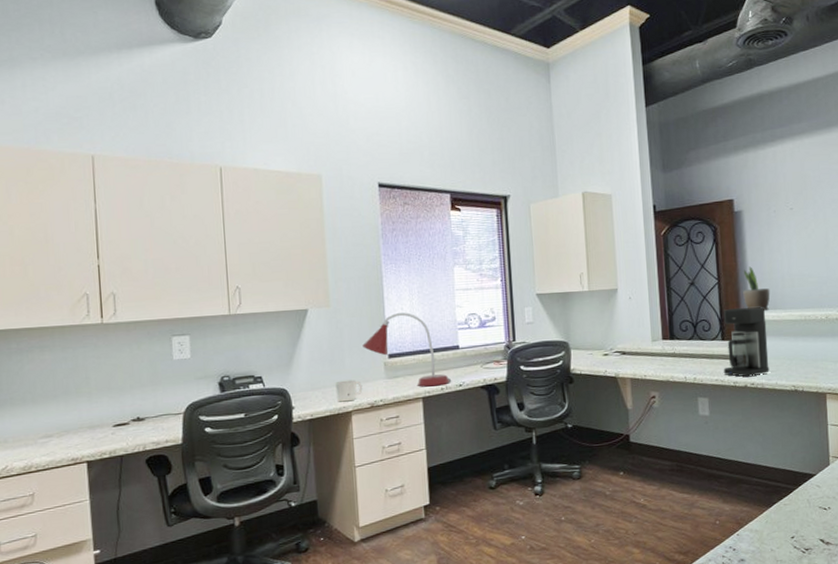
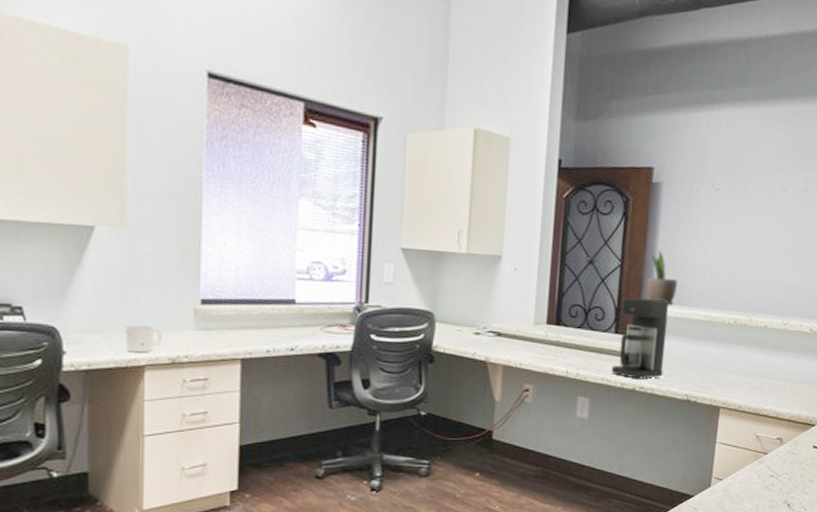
desk lamp: present [362,312,452,387] -> none [167,248,282,347]

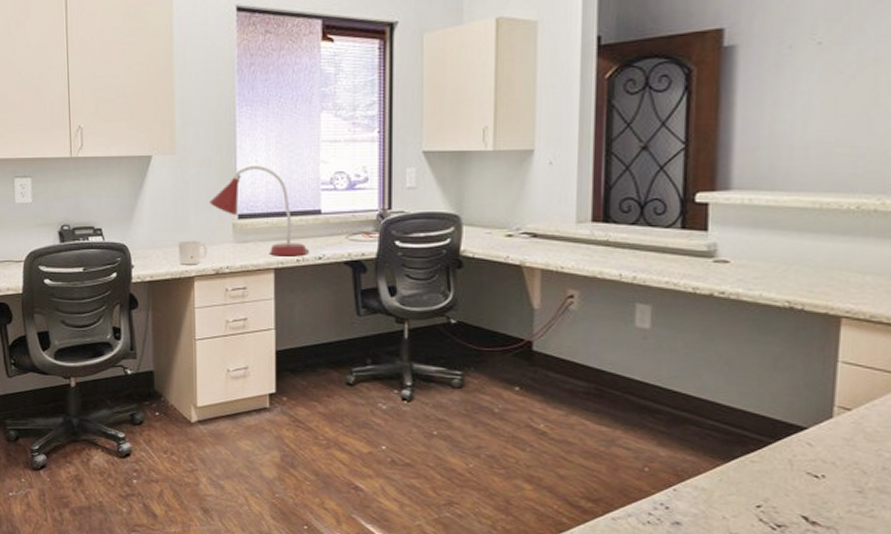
desk lamp: none [167,248,282,347] -> present [210,166,310,257]
coffee maker: present [611,297,669,380] -> none [678,185,756,283]
potted plant: present [647,251,678,306] -> none [723,127,768,193]

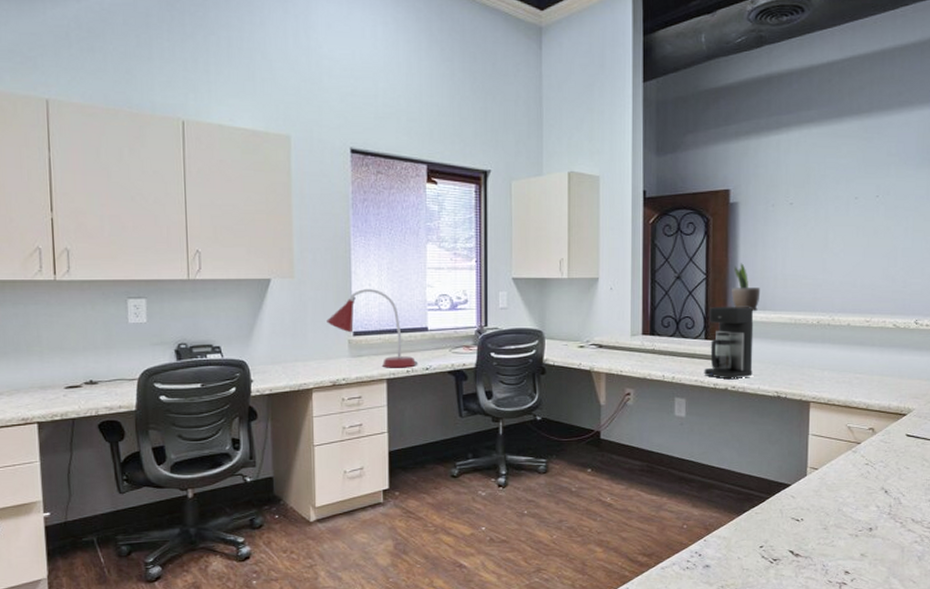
mug: present [178,240,208,265] -> none [297,356,325,378]
coffee maker: none [678,185,756,283] -> present [704,306,754,380]
potted plant: none [723,127,768,193] -> present [732,263,761,312]

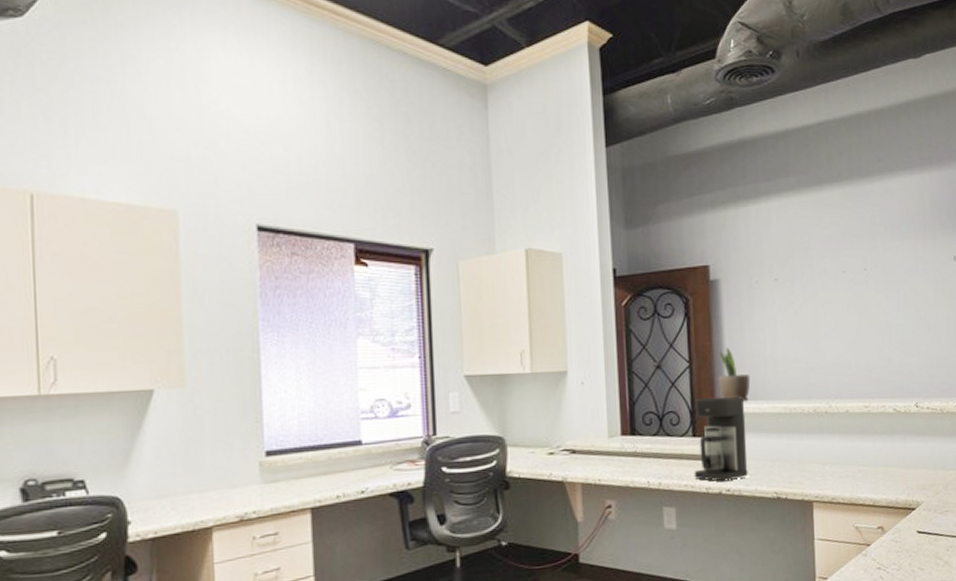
desk lamp: present [327,289,418,368] -> none [230,396,351,495]

